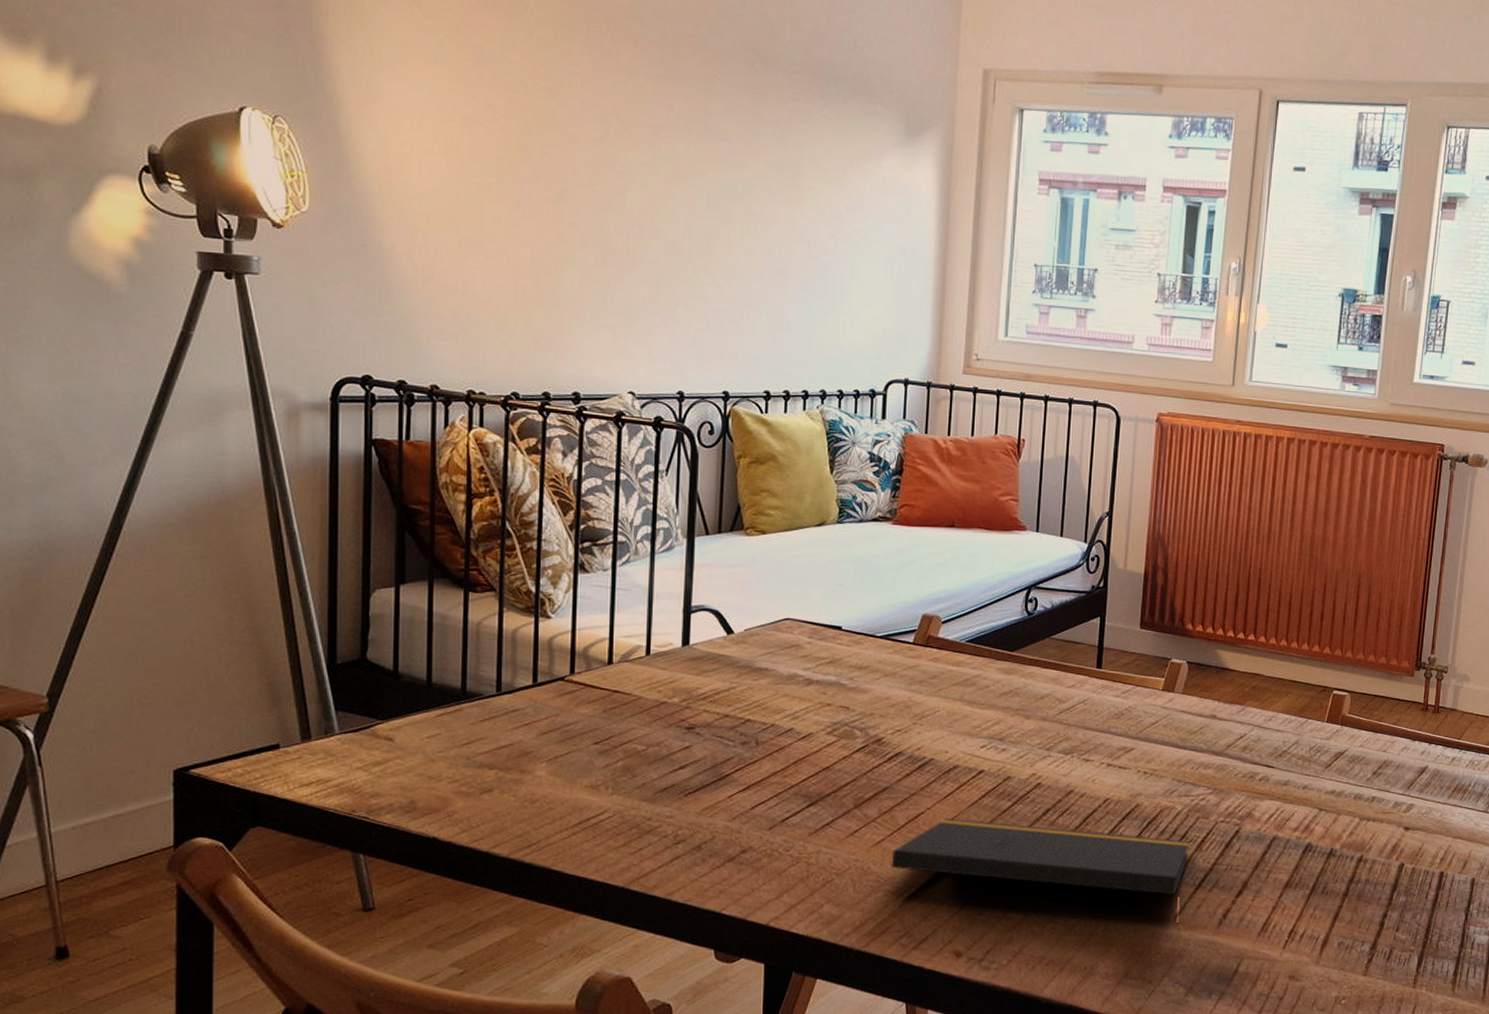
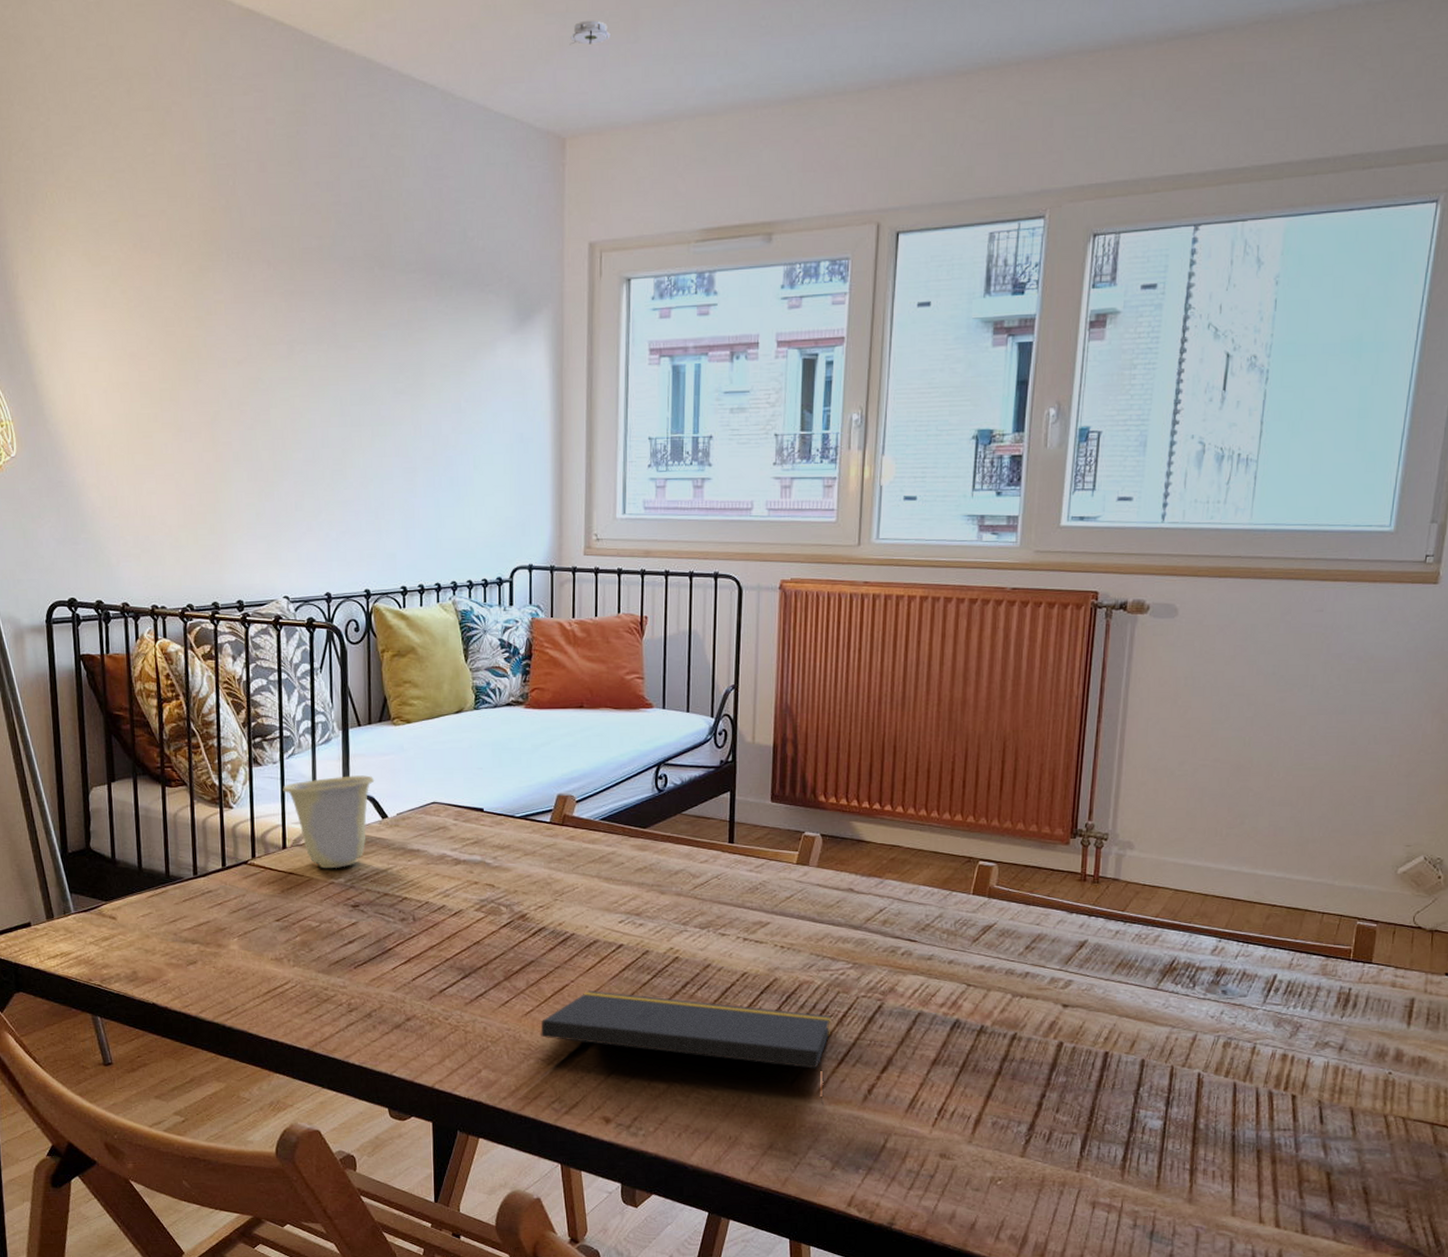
cup: none [613,587,721,687] -> present [283,775,375,869]

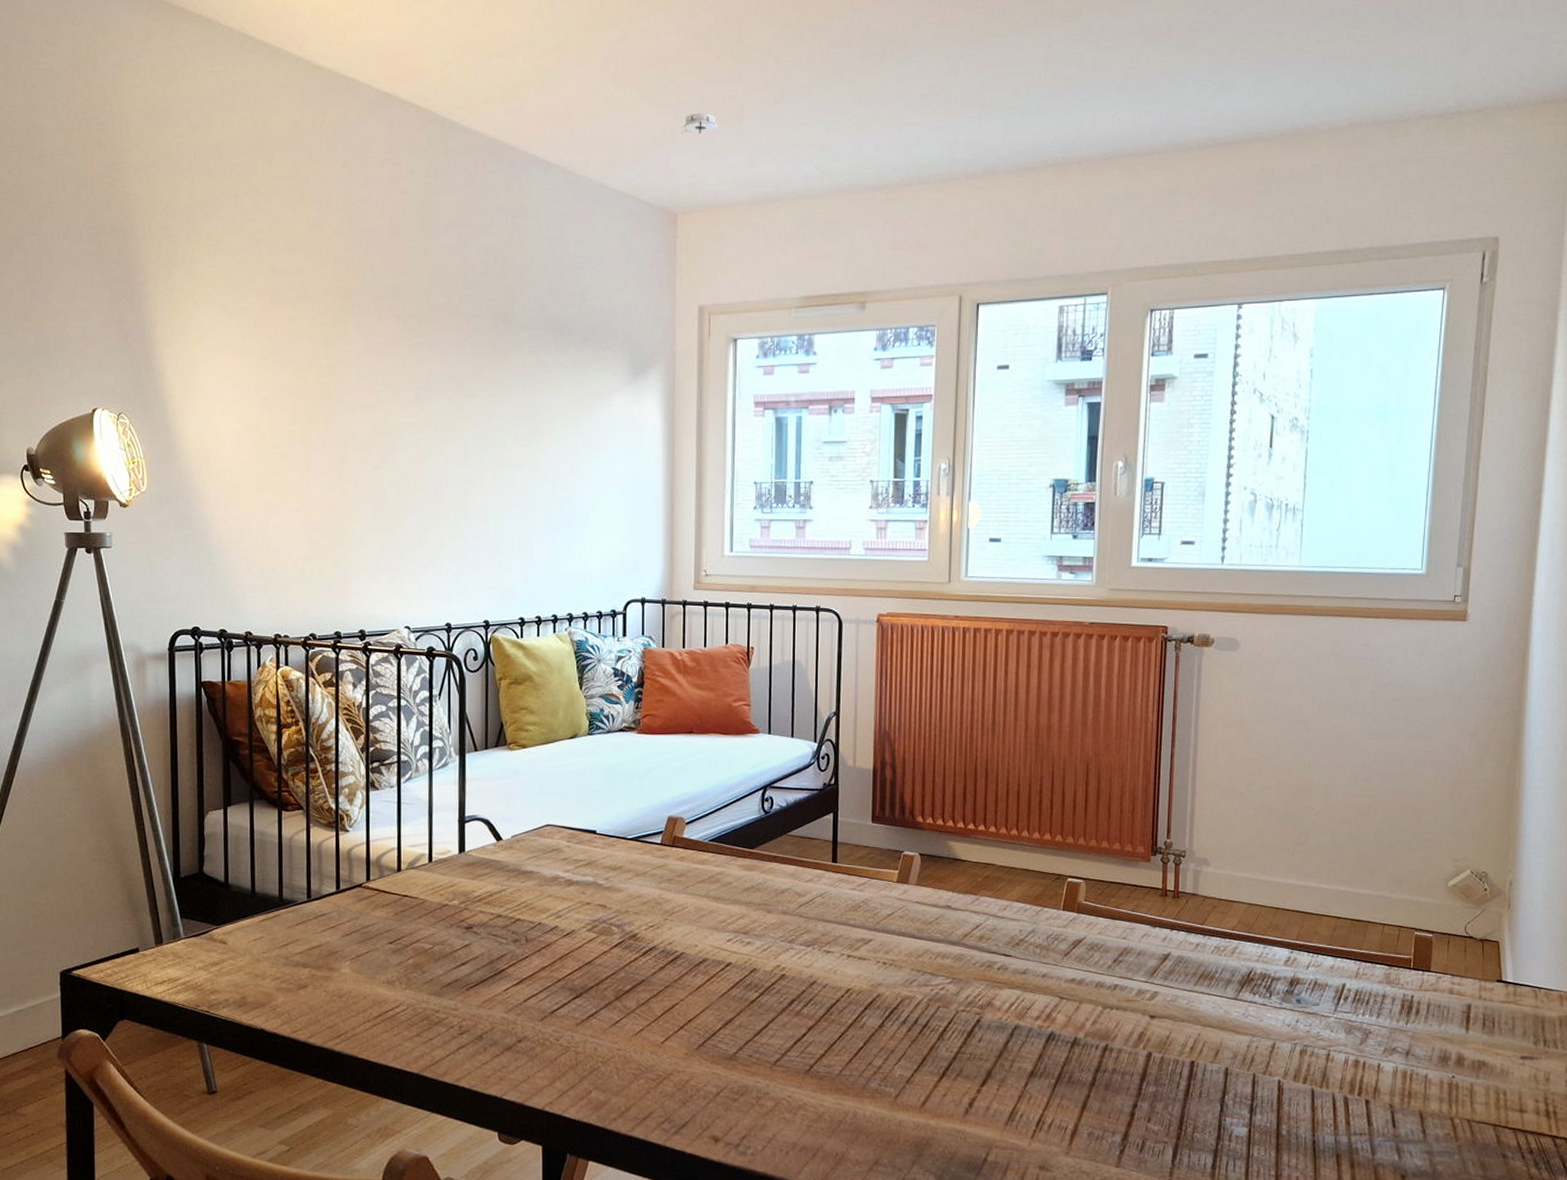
cup: present [283,775,375,869] -> none [399,799,490,891]
notepad: present [540,990,832,1106] -> none [650,1009,933,1120]

